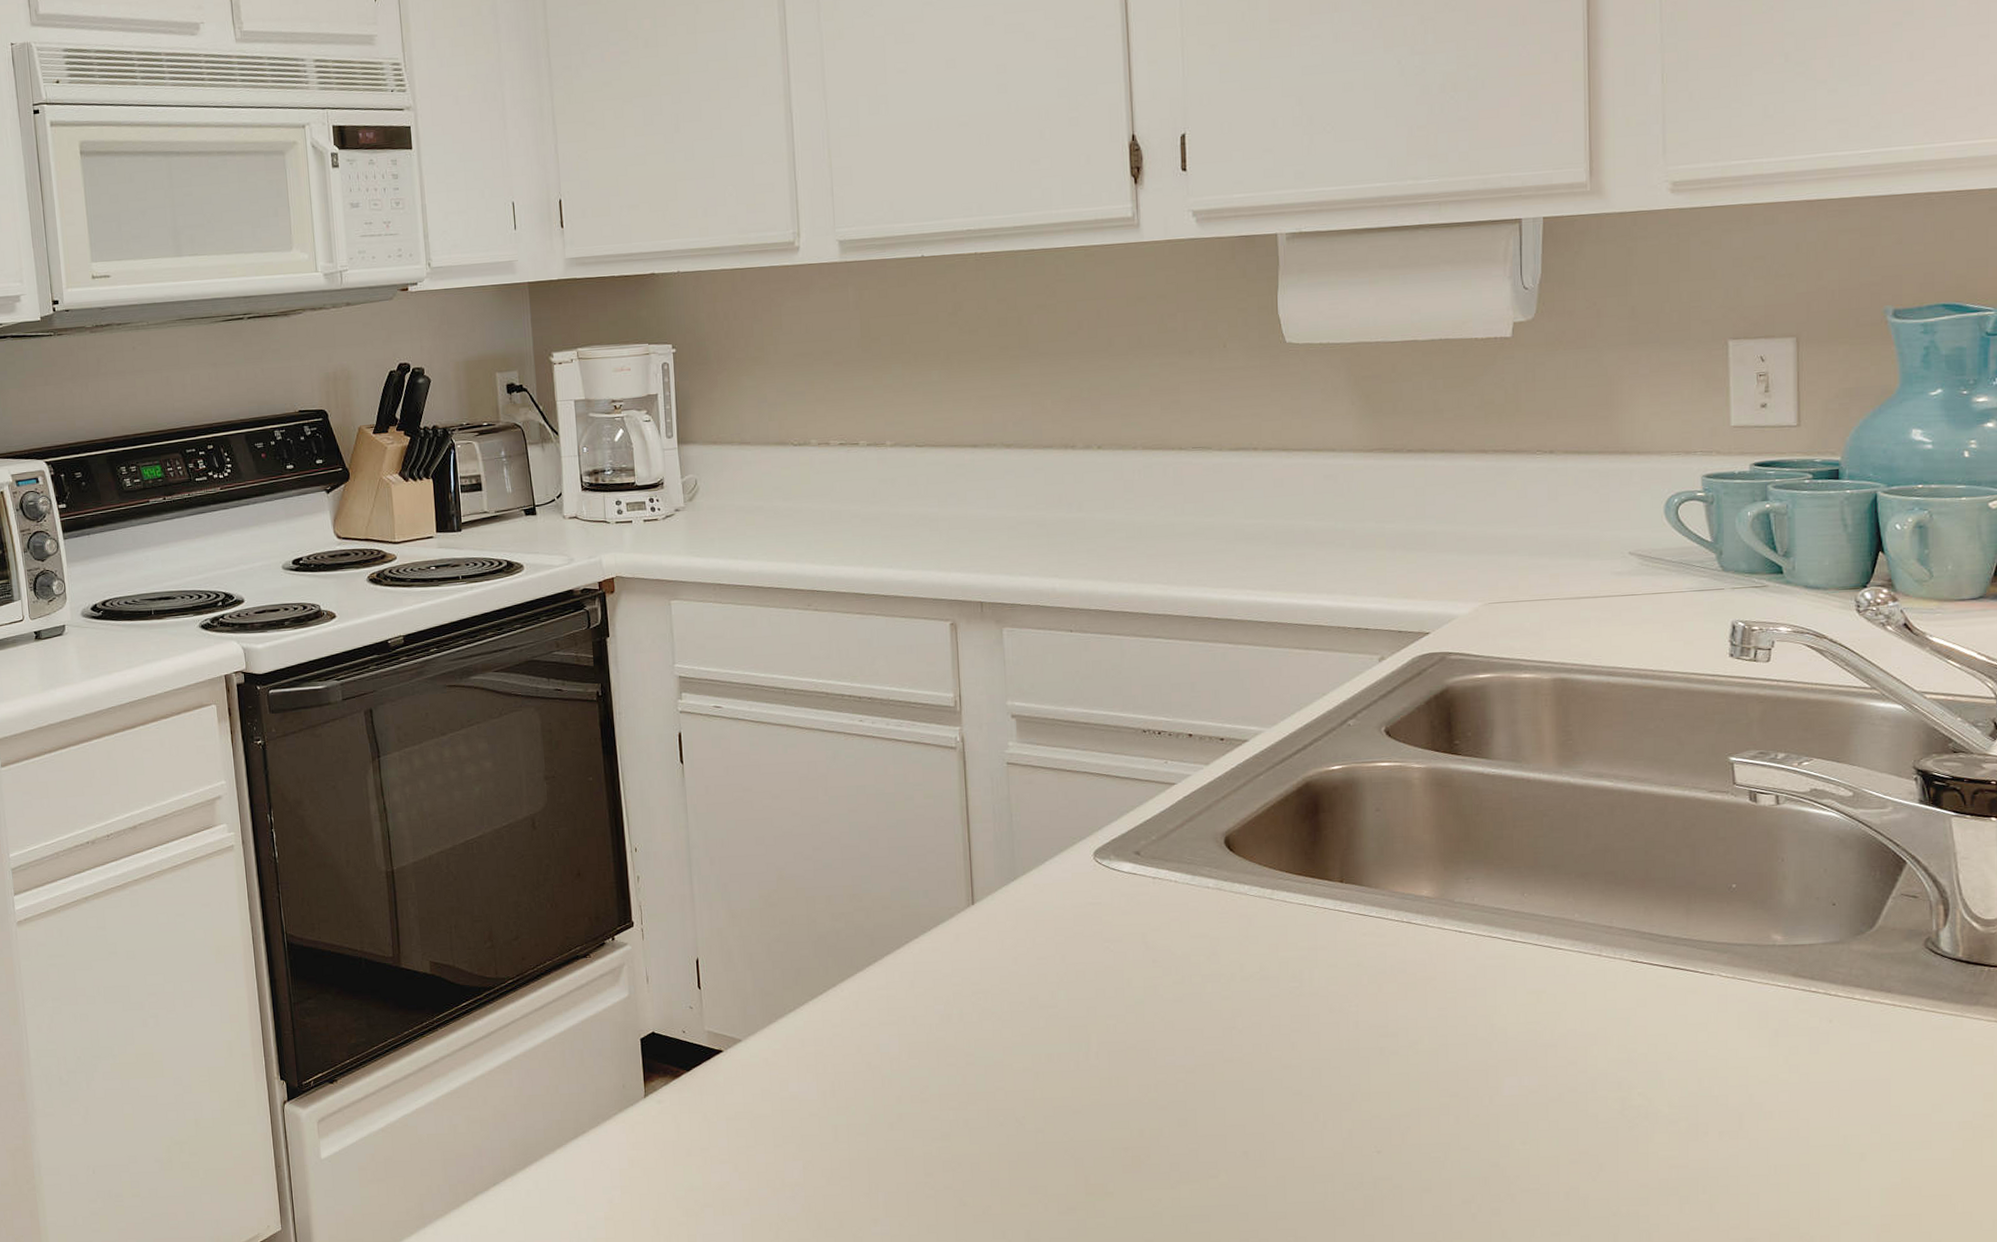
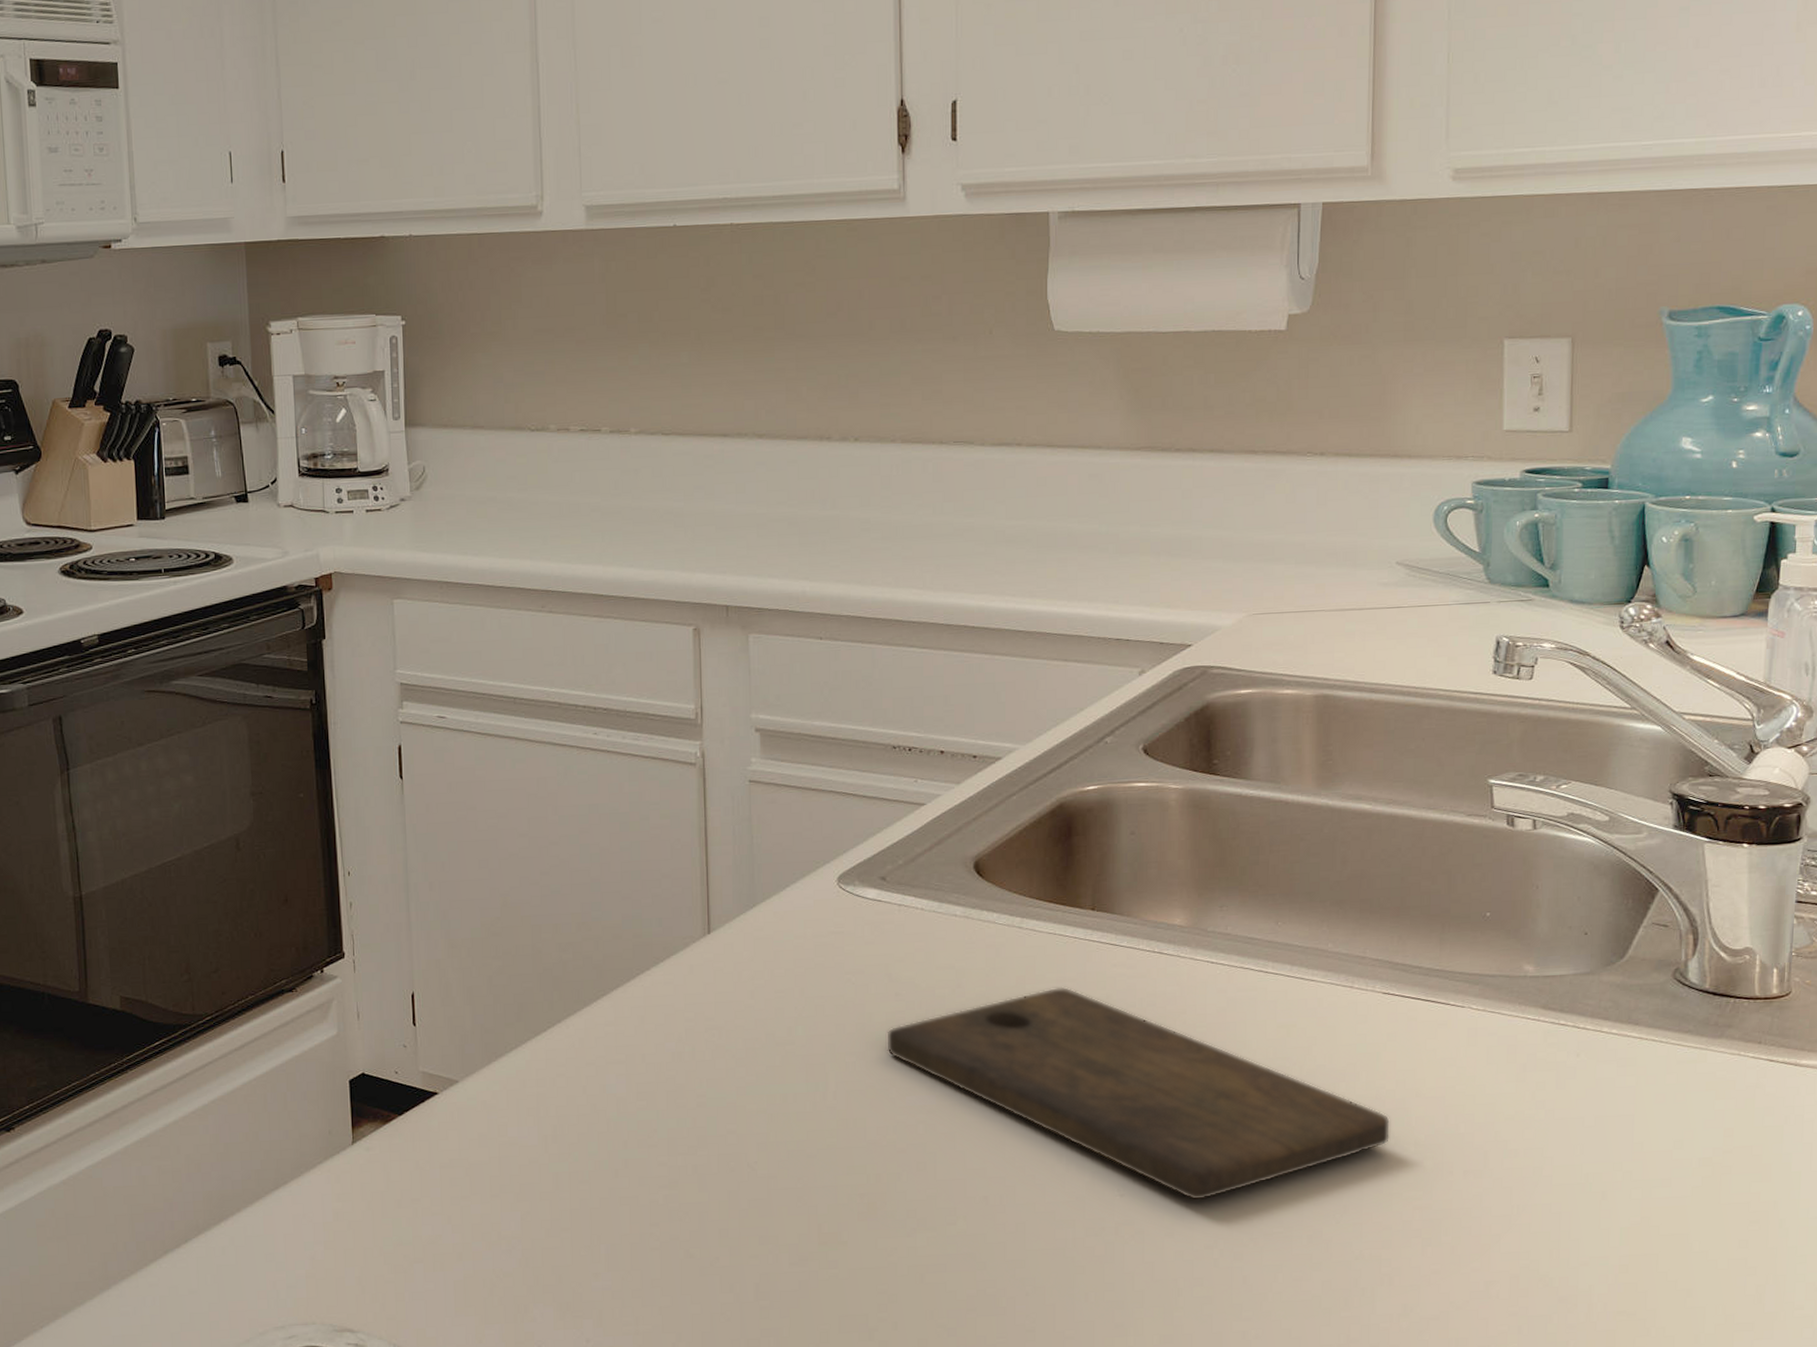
cutting board: none [1144,954,1644,1158] -> present [885,986,1391,1201]

